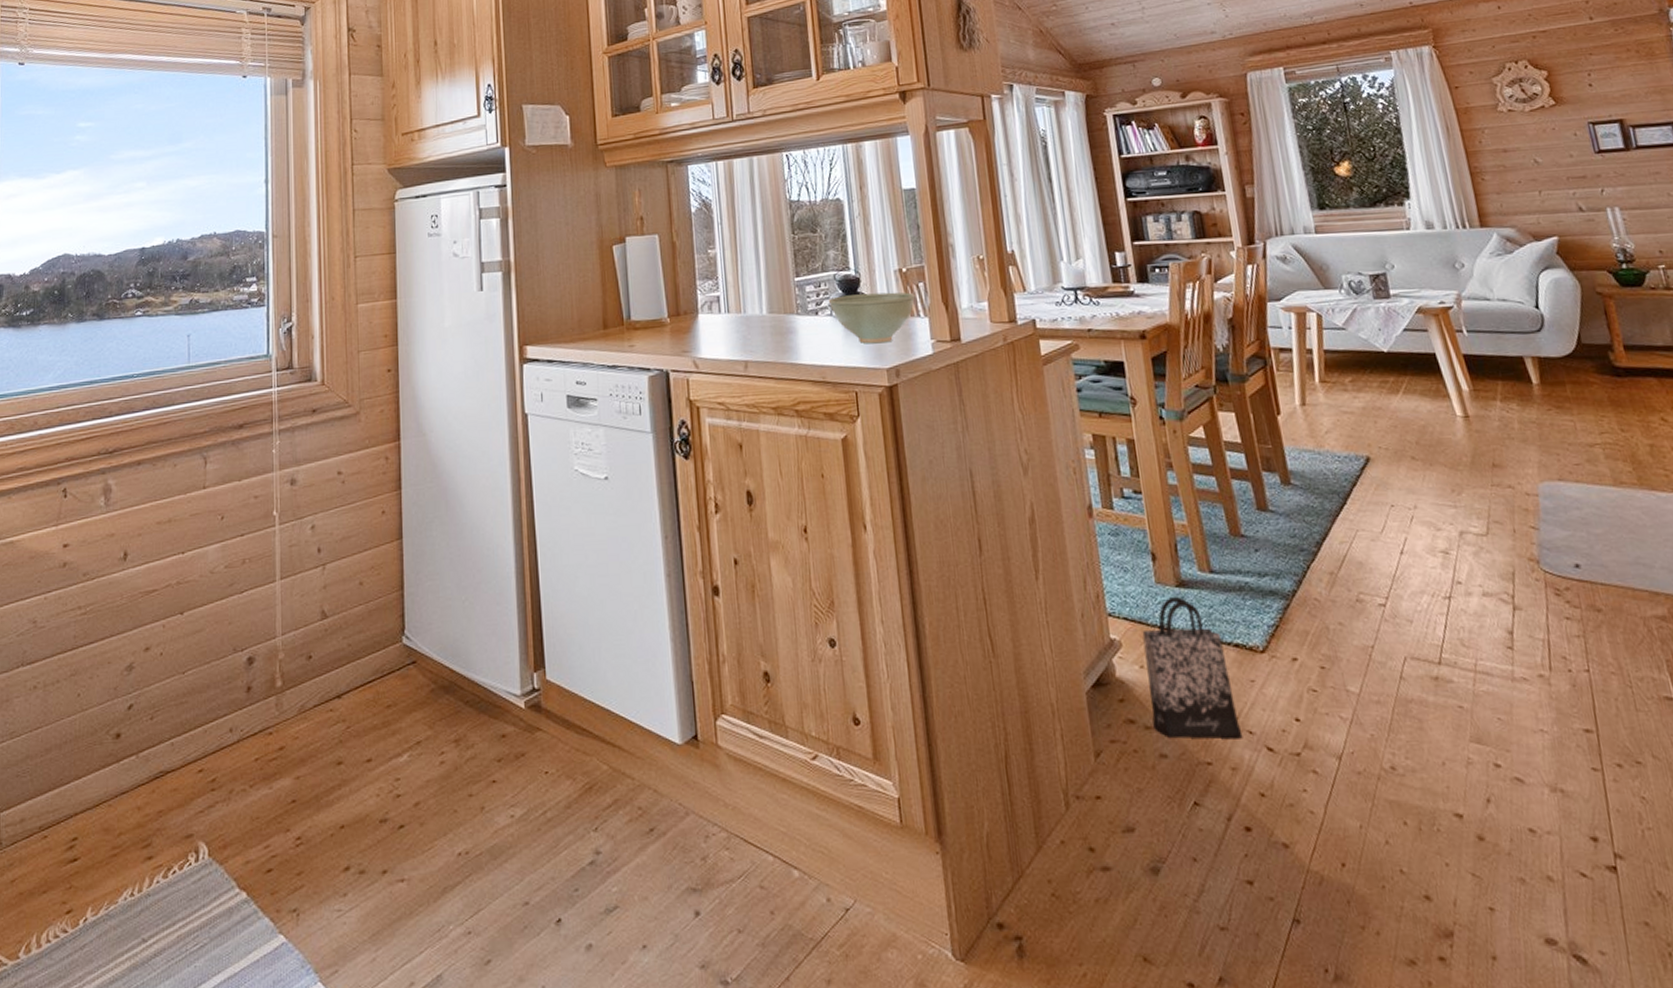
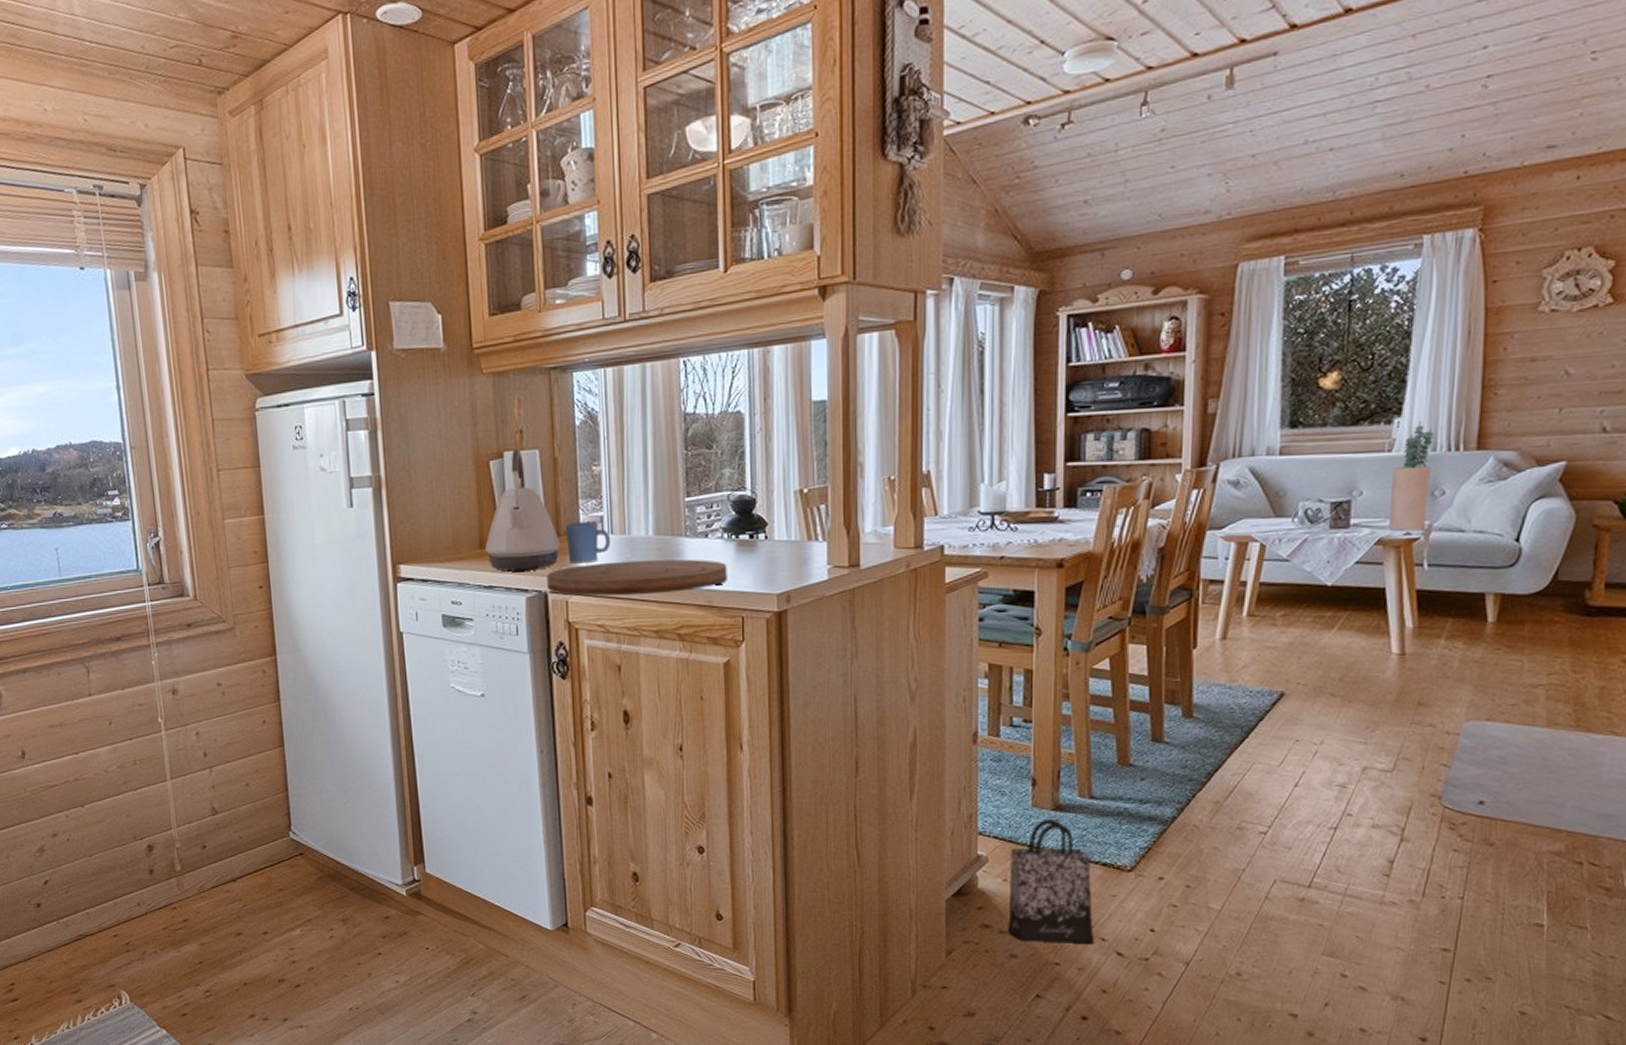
kettle: none [609,234,681,351] -> present [485,448,561,572]
cutting board: none [668,336,839,374] -> present [547,559,727,596]
mug: none [684,301,728,343] -> present [565,521,611,565]
bowl: present [828,292,916,344] -> none [719,514,815,569]
vase: none [1414,203,1456,301] -> present [1388,421,1433,532]

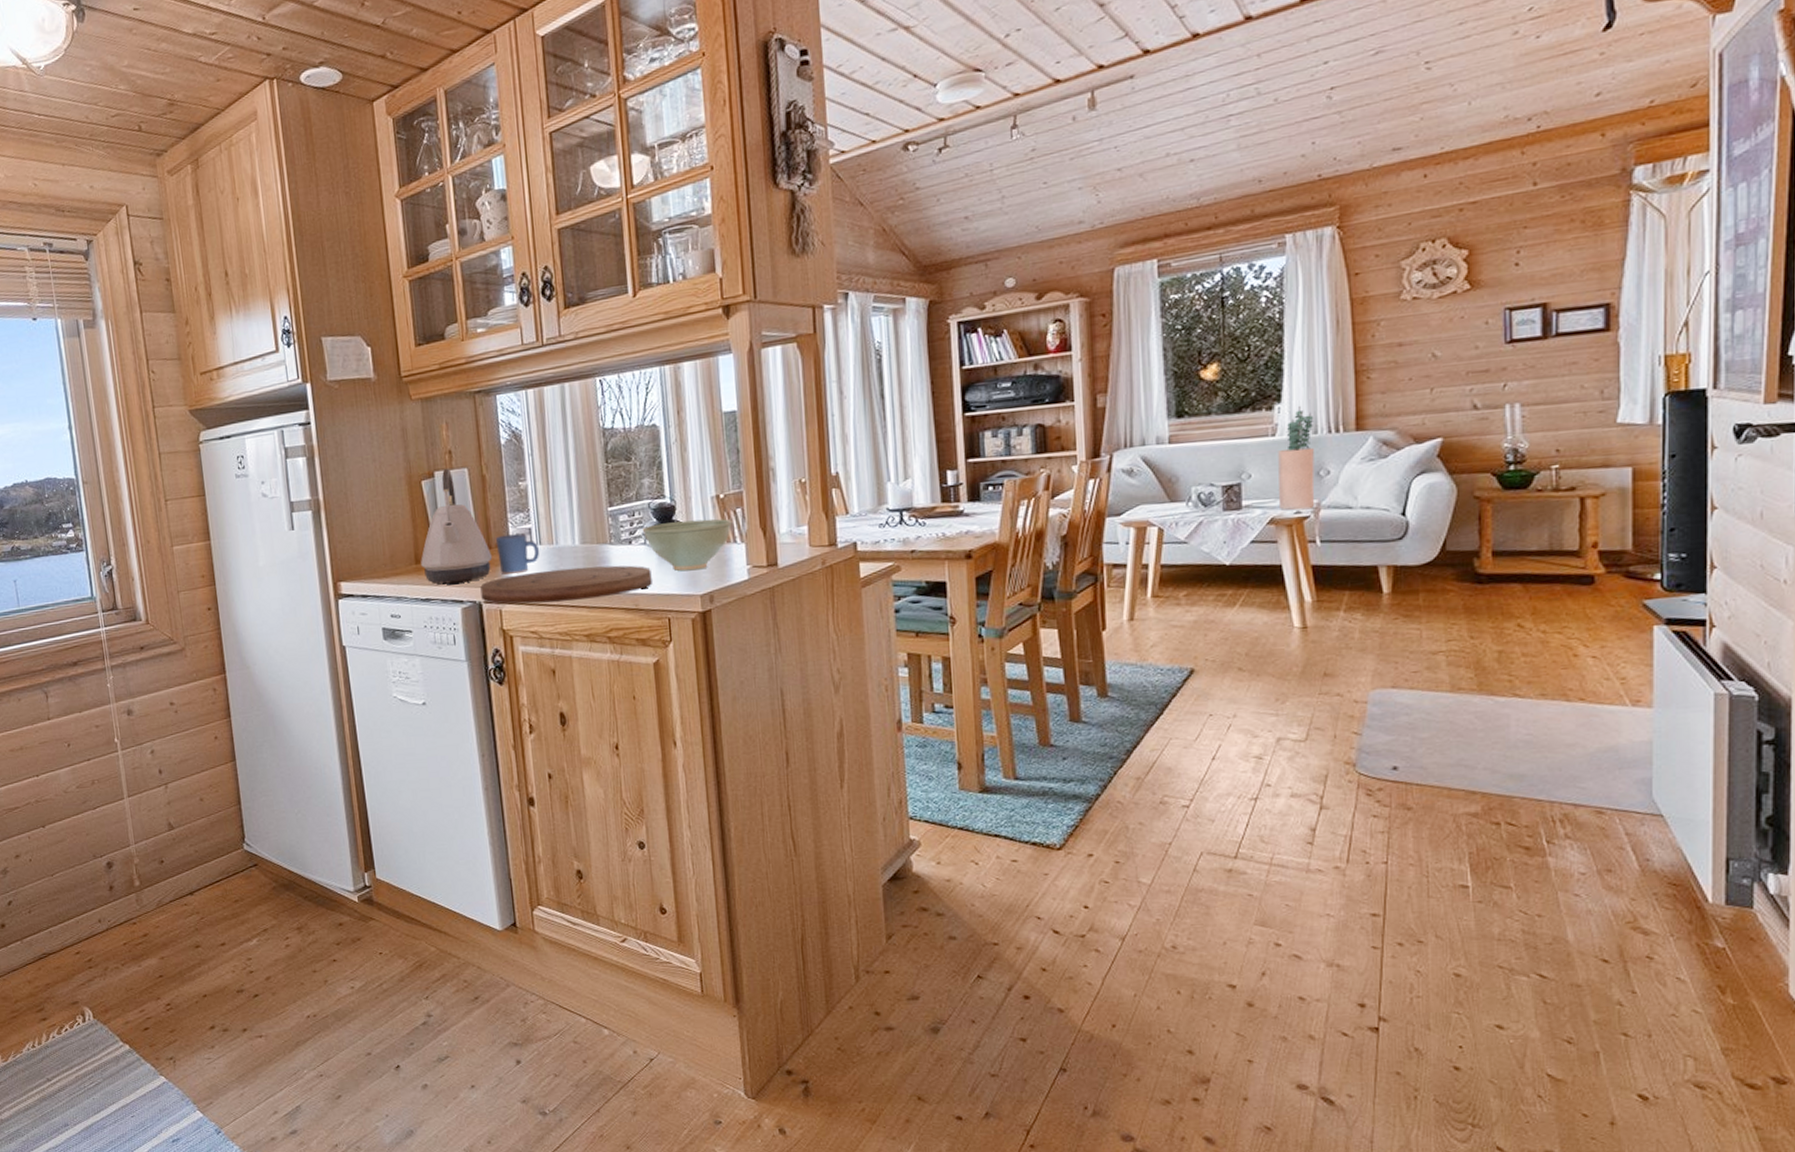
bowl: none [719,514,815,569] -> present [642,518,733,572]
shopping bag: present [1008,818,1095,945] -> none [941,800,1031,924]

